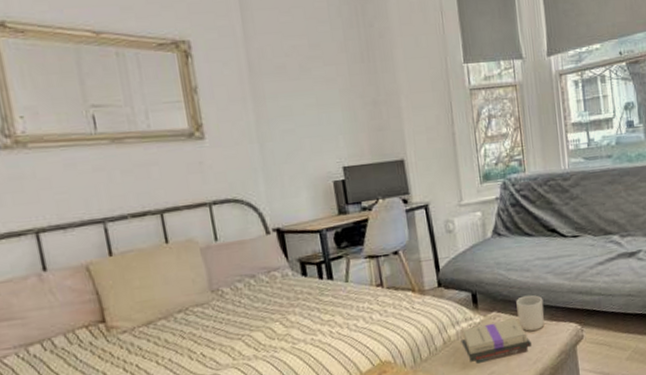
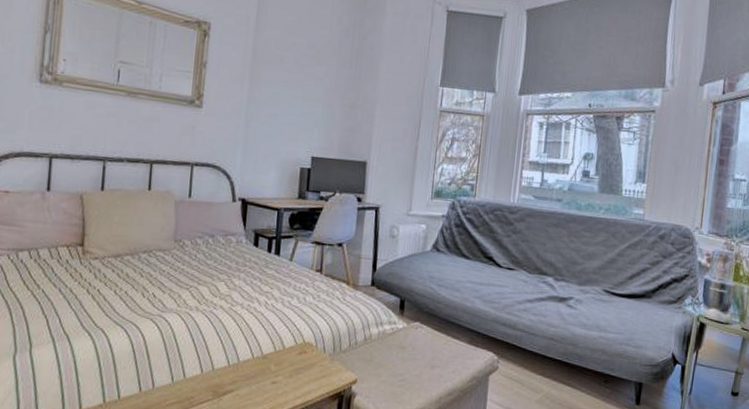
books: present [461,319,532,365] -> none [380,331,446,370]
mug: present [516,294,545,331] -> none [438,313,467,350]

